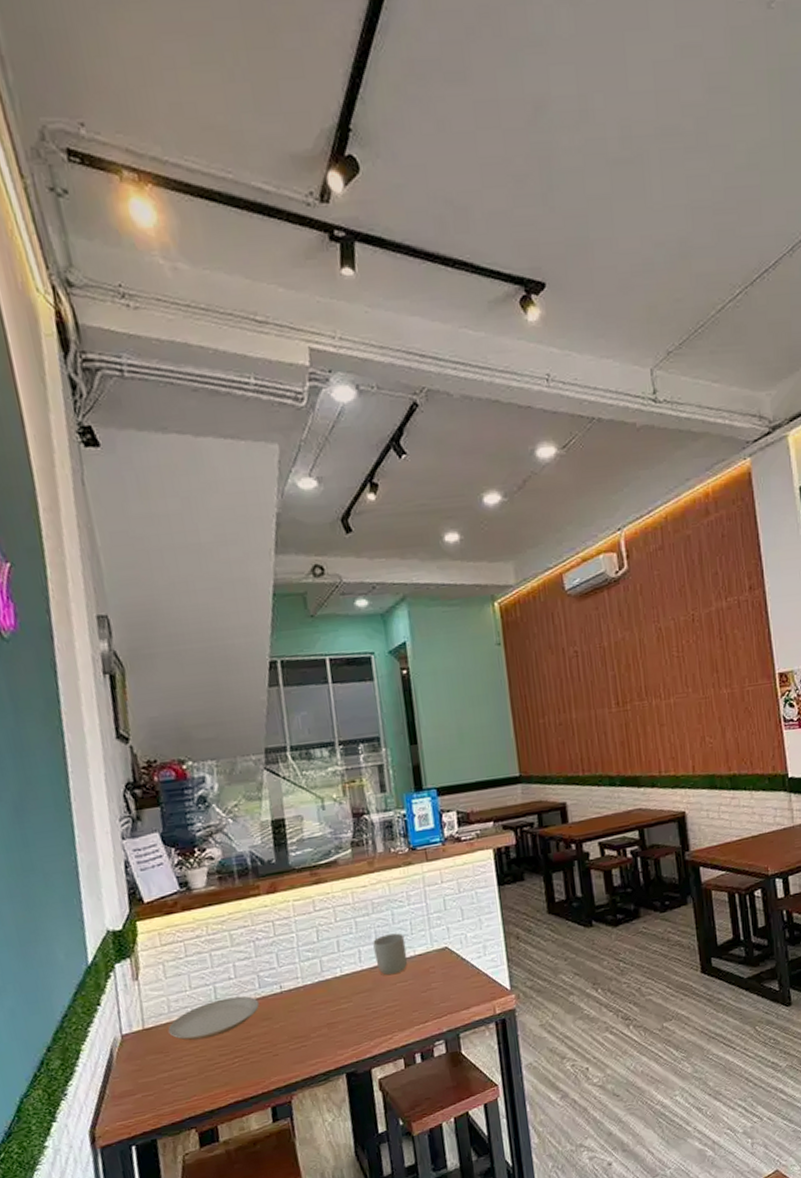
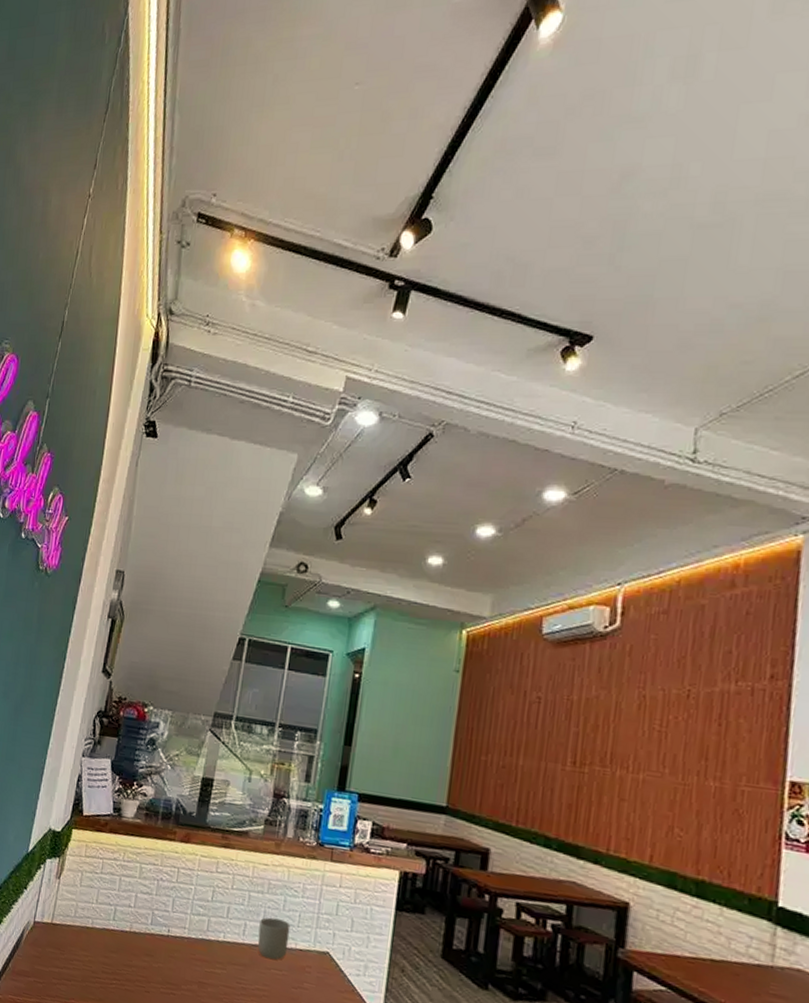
plate: present [167,996,259,1041] -> none [69,920,147,954]

